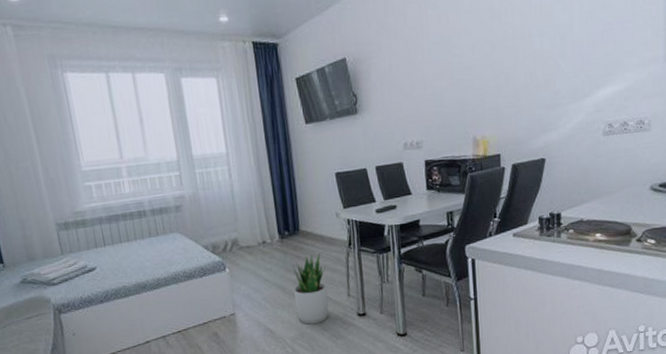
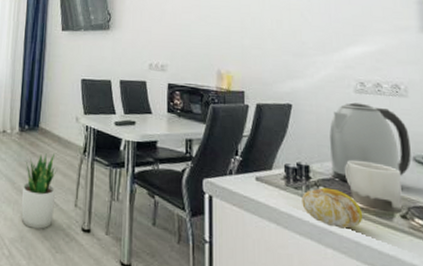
fruit: none [554,229,605,263] -> present [302,187,363,230]
kettle: none [579,144,649,222] -> present [329,102,412,182]
mug: none [592,198,640,240] -> present [345,160,403,213]

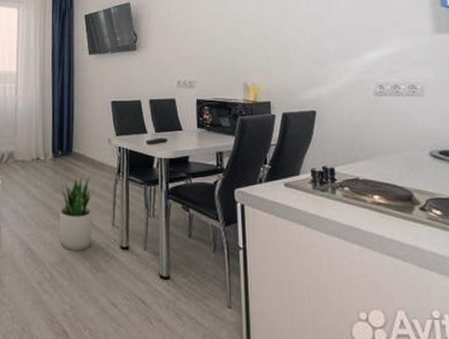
fruit: present [302,187,363,230] -> none [328,187,386,226]
kettle: present [329,102,412,182] -> none [352,105,428,181]
mug: present [345,160,403,213] -> none [367,160,421,206]

